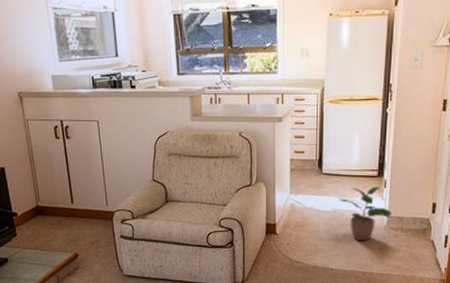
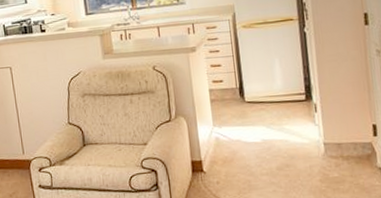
potted plant: present [339,187,392,241] -> none [267,111,328,174]

